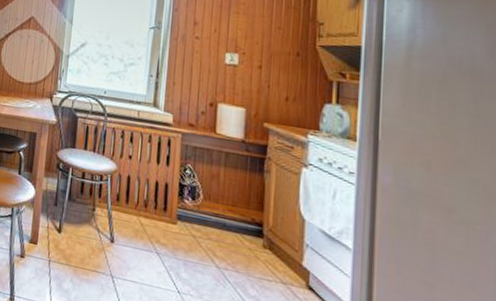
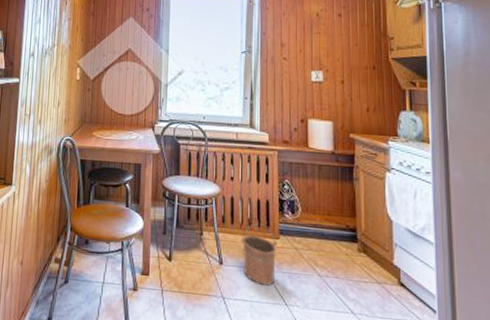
bucket: none [135,205,174,271] -> present [241,223,277,286]

